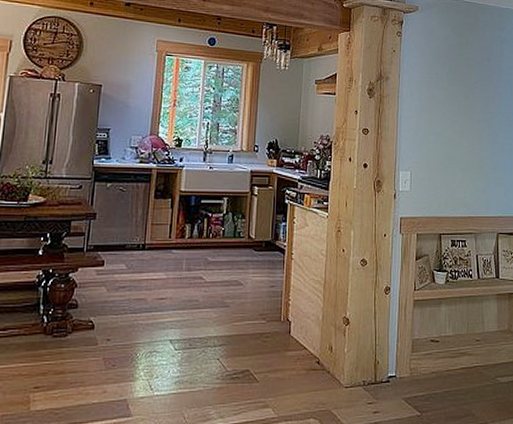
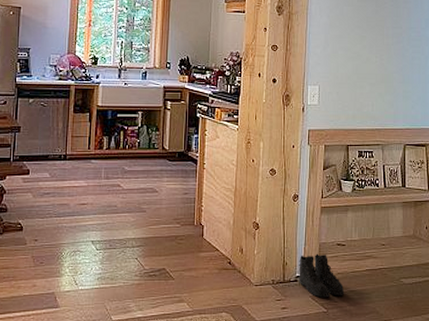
boots: none [391,351,439,400] -> present [299,253,345,298]

